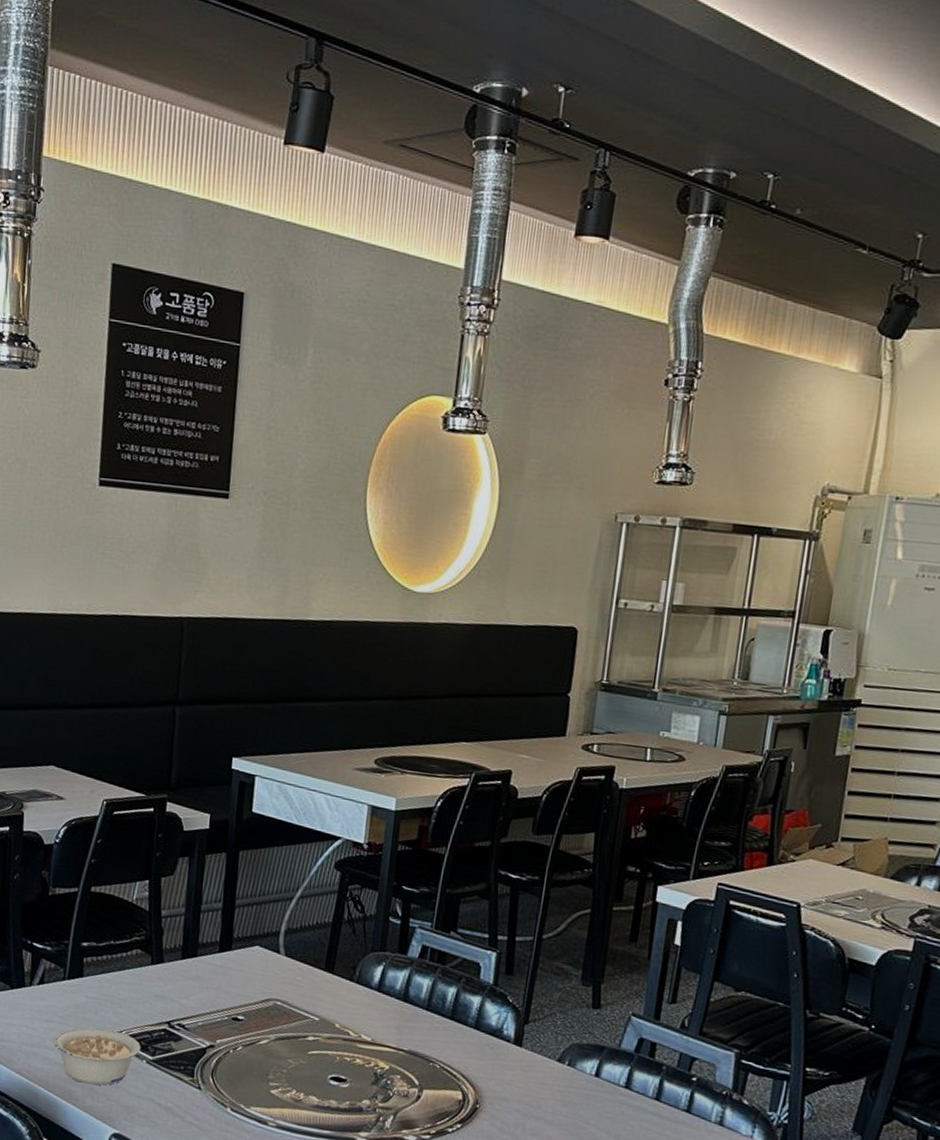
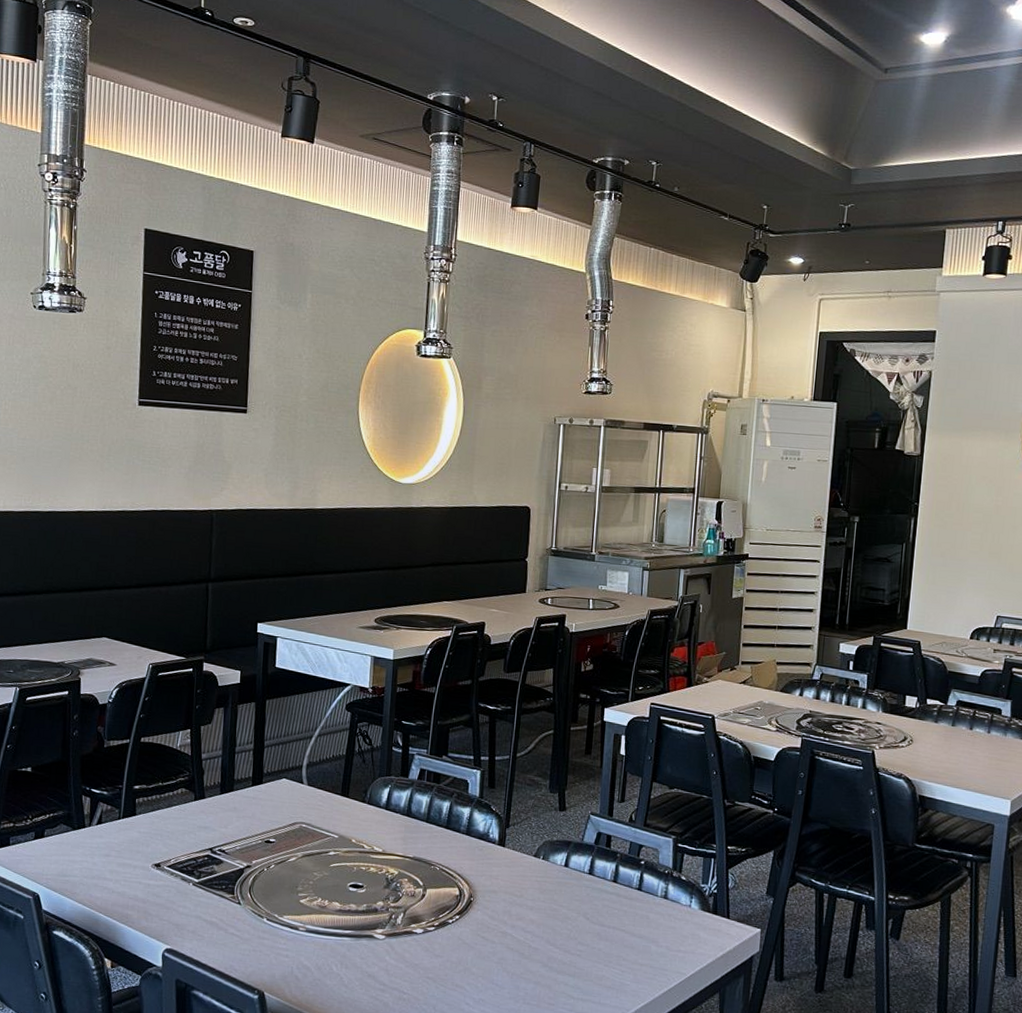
legume: present [53,1027,141,1086] -> none [111,858,188,908]

